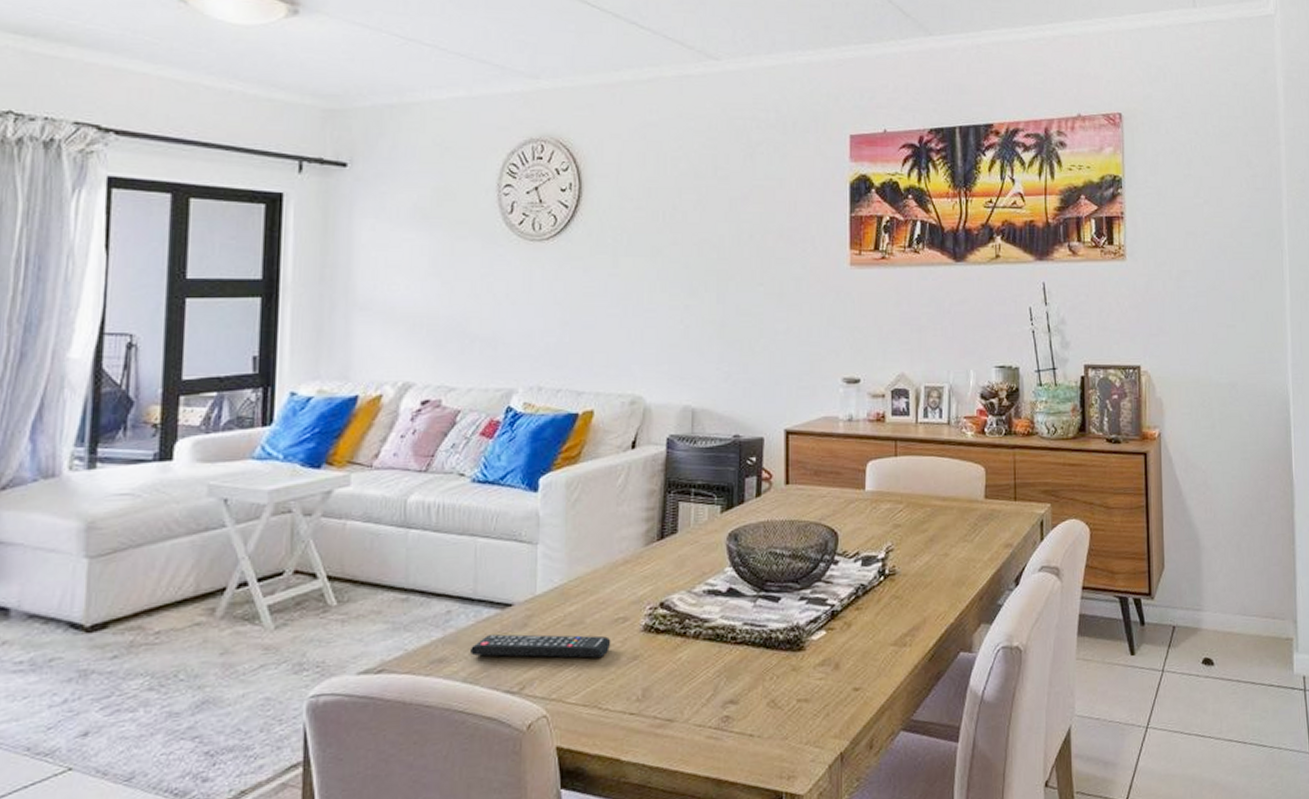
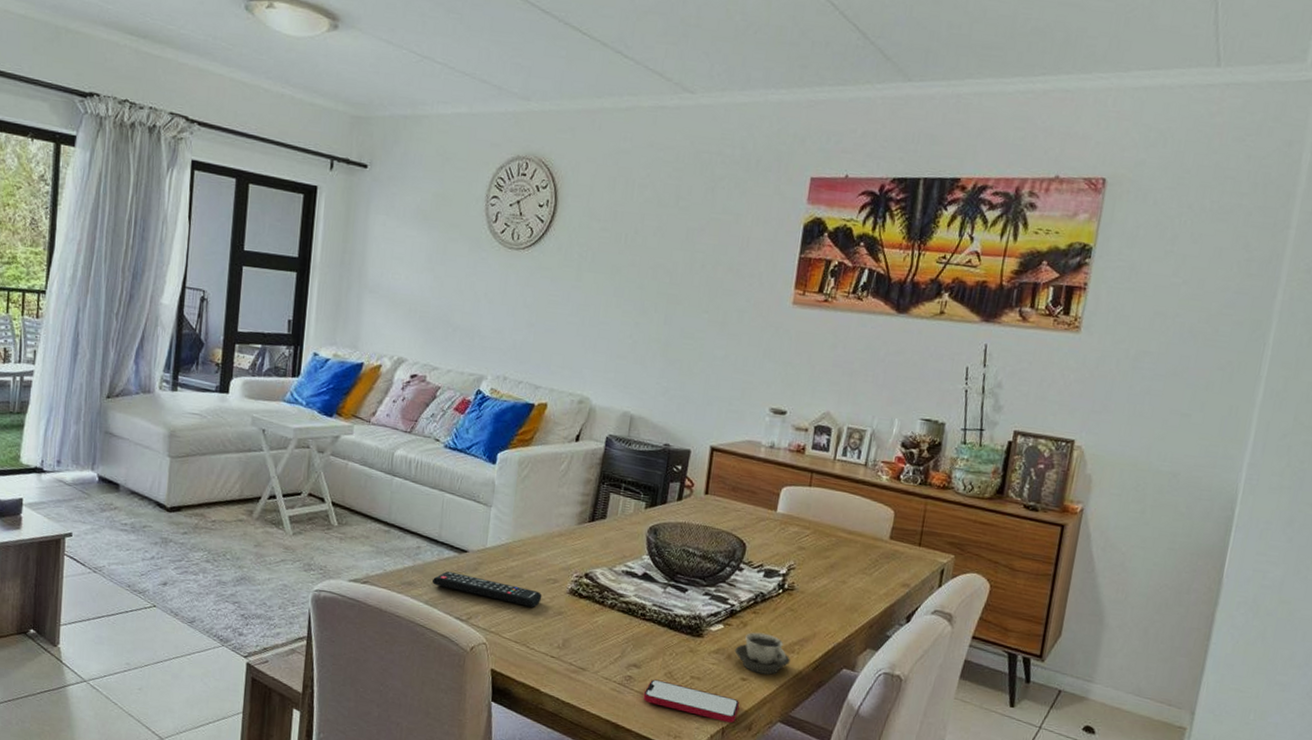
smartphone: none [745,712,855,746] -> present [643,679,739,723]
cup: none [842,630,903,679] -> present [734,632,790,675]

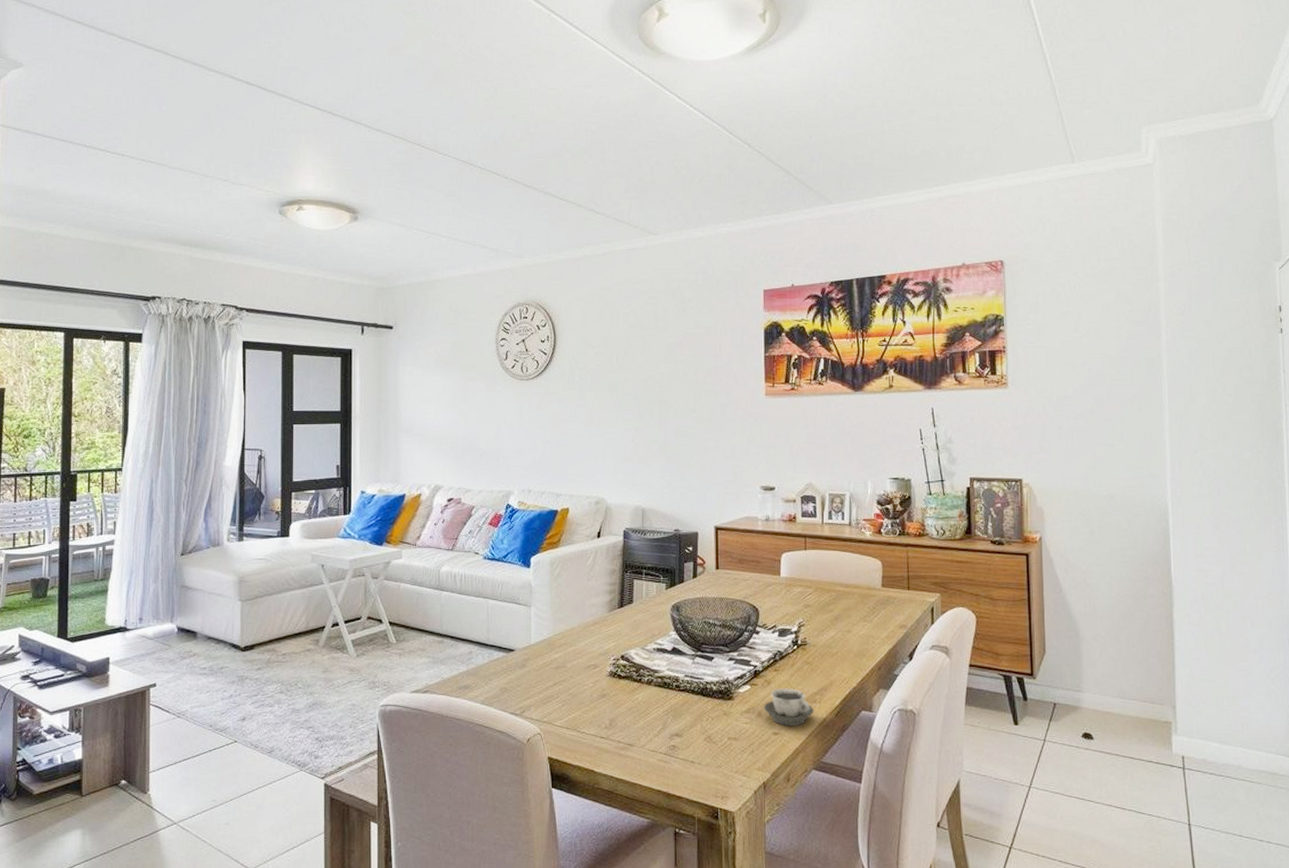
remote control: present [432,571,542,608] -> none [486,671,586,693]
smartphone: present [643,679,739,723] -> none [688,745,775,777]

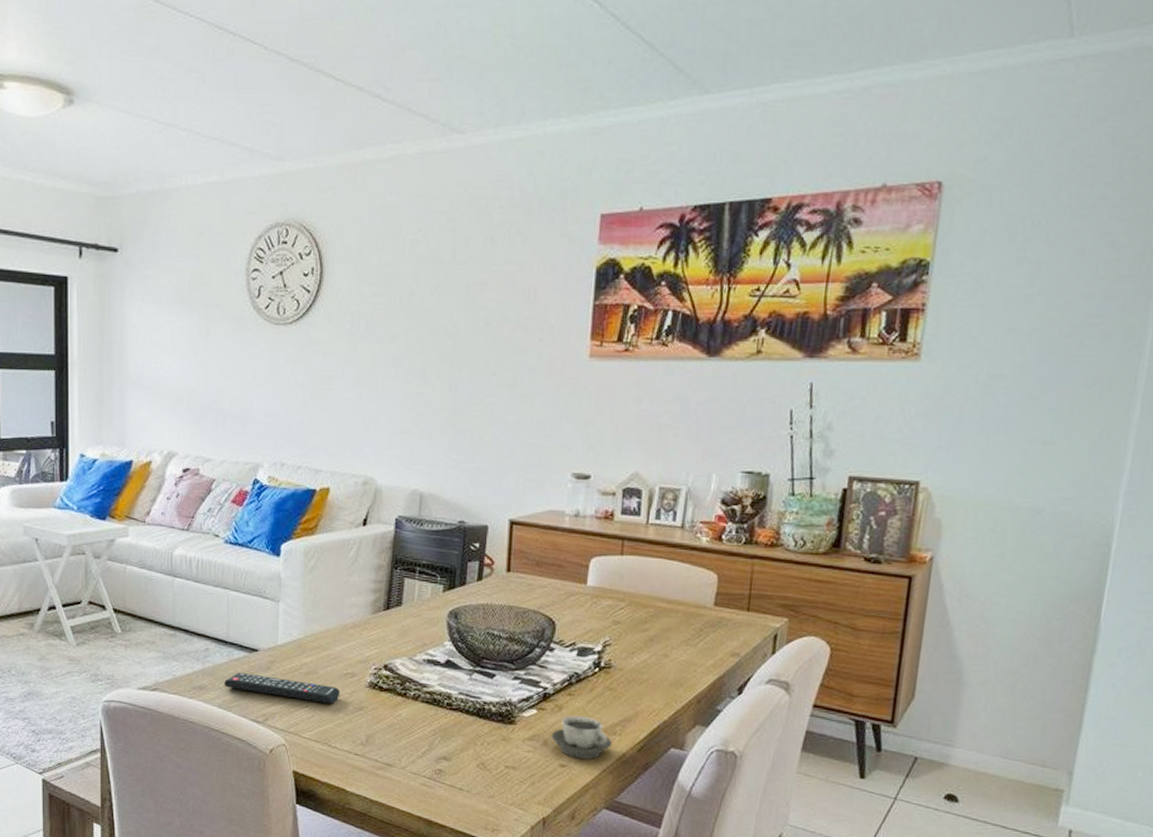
remote control: none [486,671,586,693] -> present [224,673,341,704]

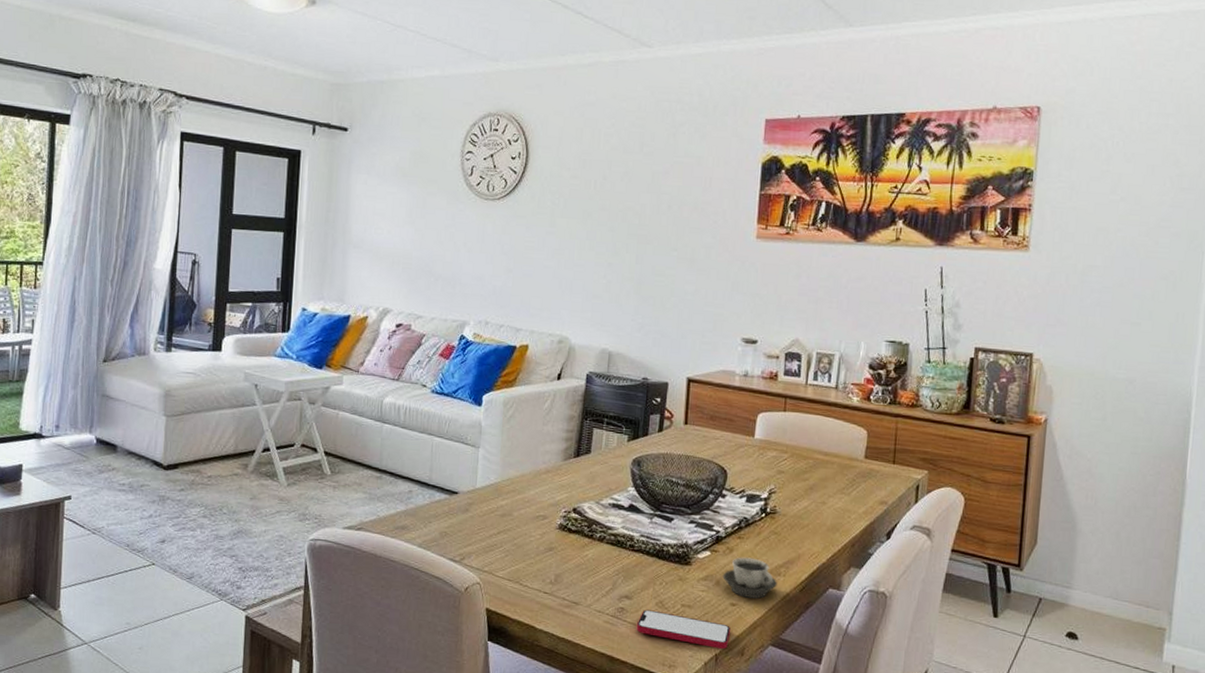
remote control: present [224,673,341,704] -> none [425,514,533,545]
smartphone: none [455,771,559,813] -> present [636,609,730,650]

